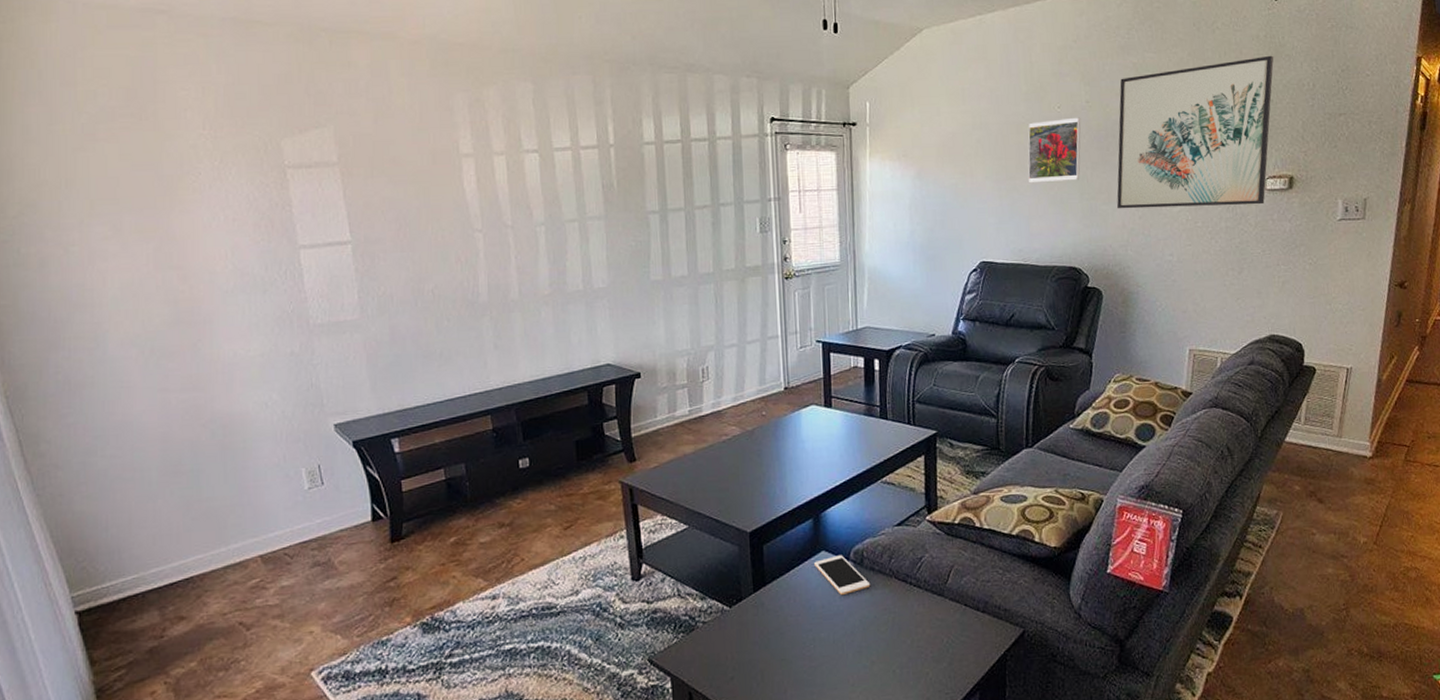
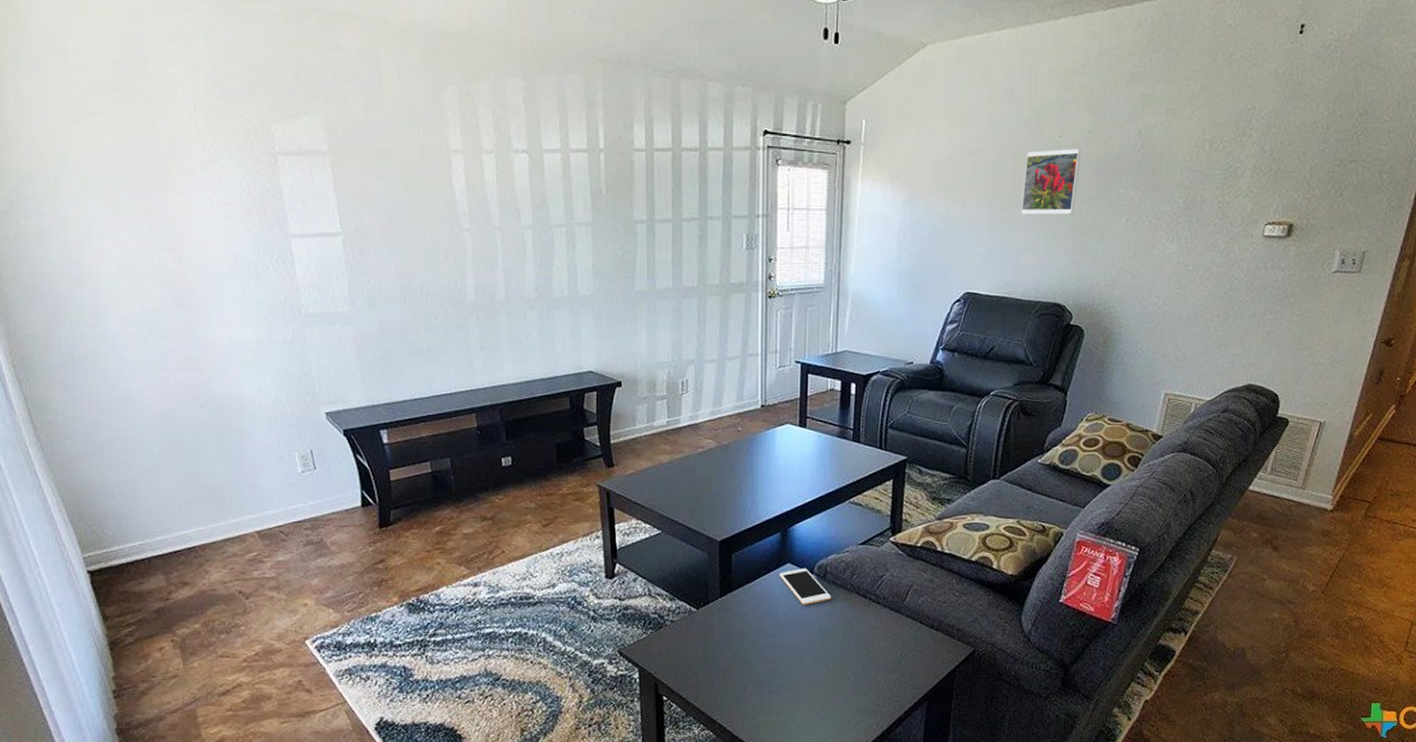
wall art: present [1116,55,1274,209] -> none [1108,93,1291,251]

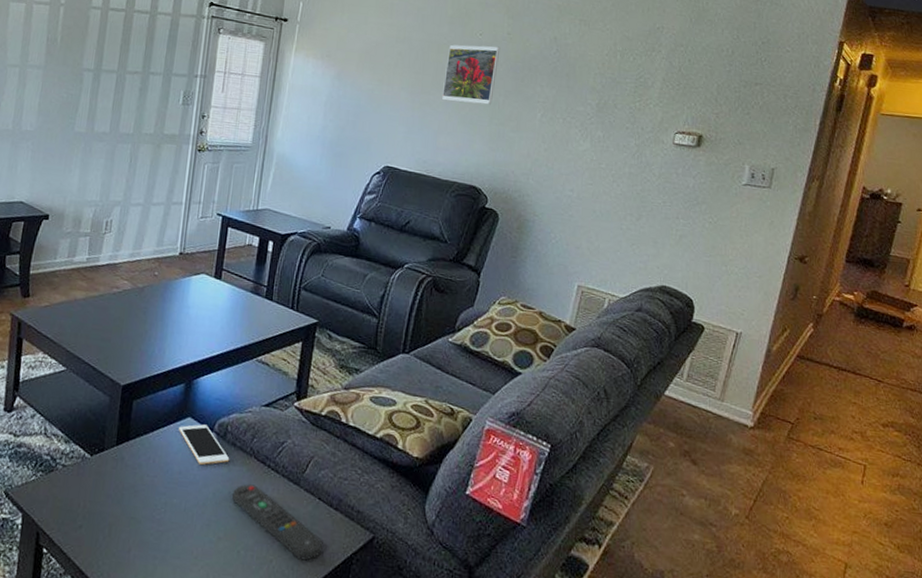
remote control: none [838,617,927,678] -> present [232,484,323,561]

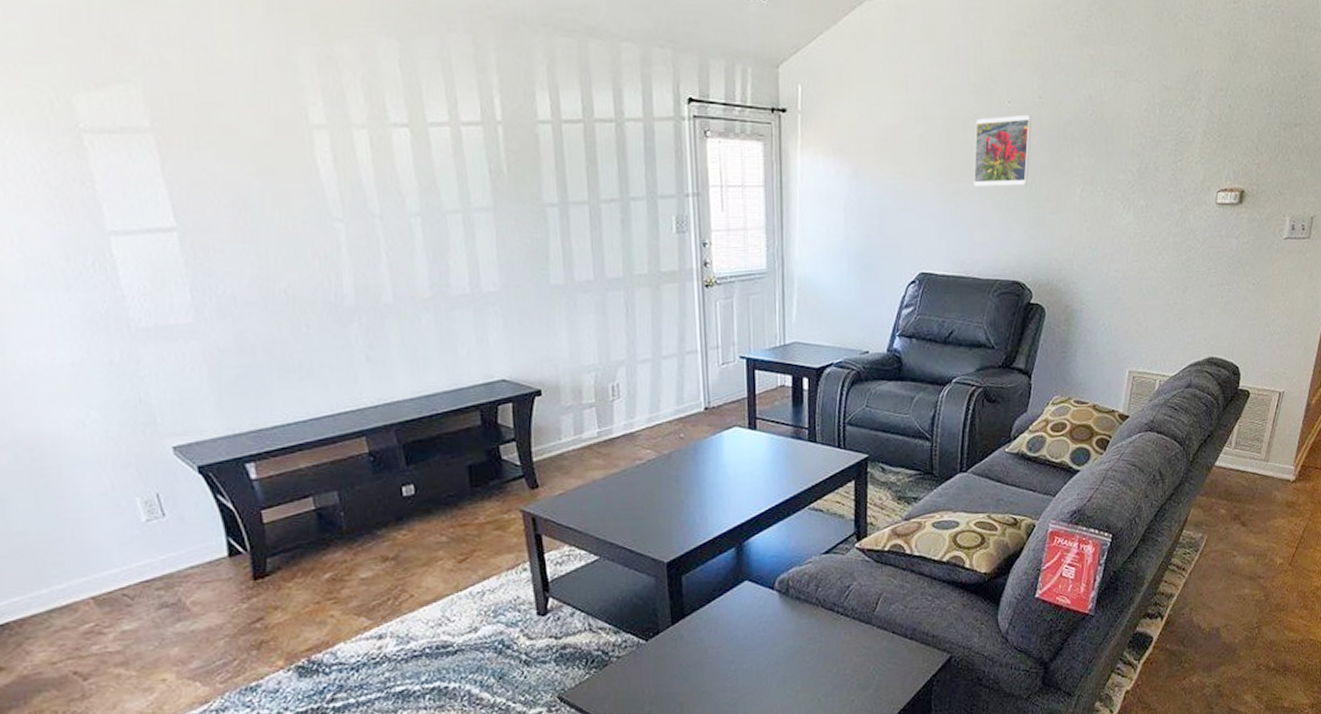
cell phone: present [179,424,230,465] -> none [737,584,796,625]
remote control: present [232,484,323,561] -> none [804,633,902,694]

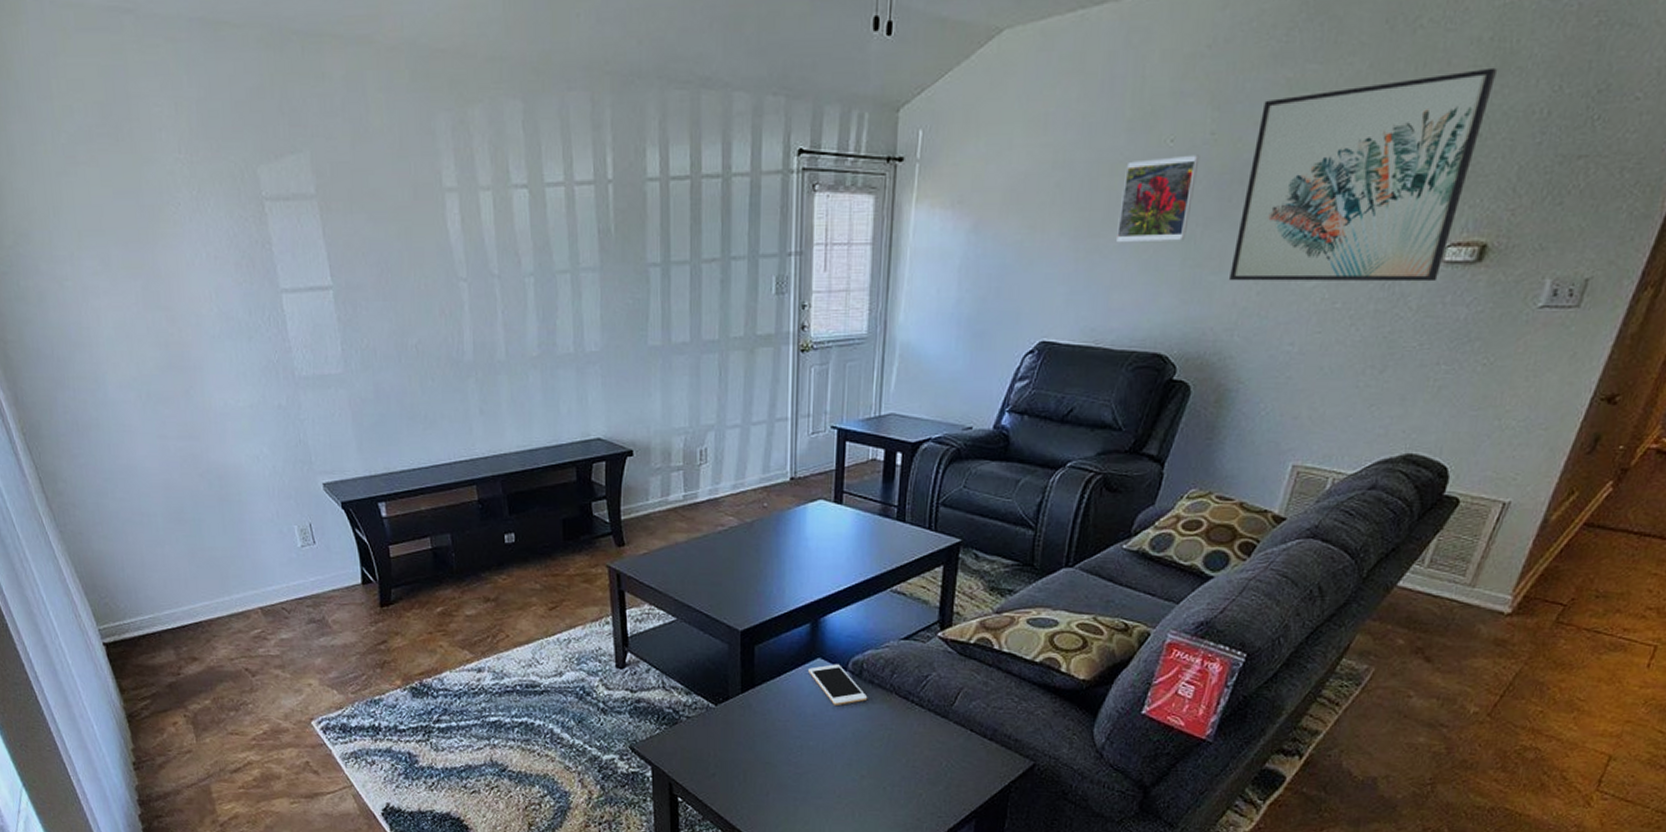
cell phone: none [737,584,796,625] -> present [808,664,868,705]
wall art: none [1064,55,1236,220] -> present [1228,67,1498,282]

